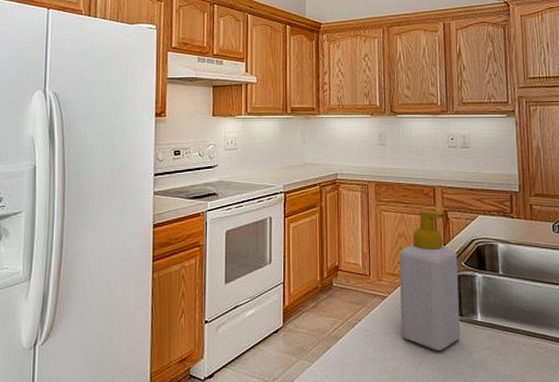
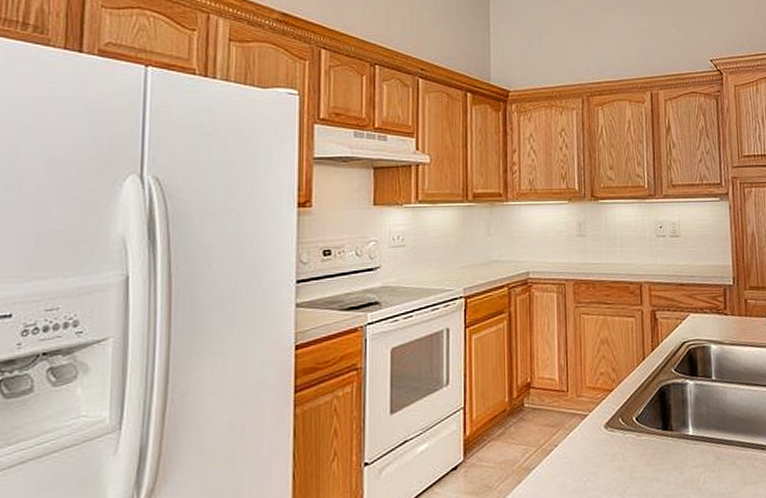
soap bottle: present [399,210,461,351] -> none [602,310,671,474]

